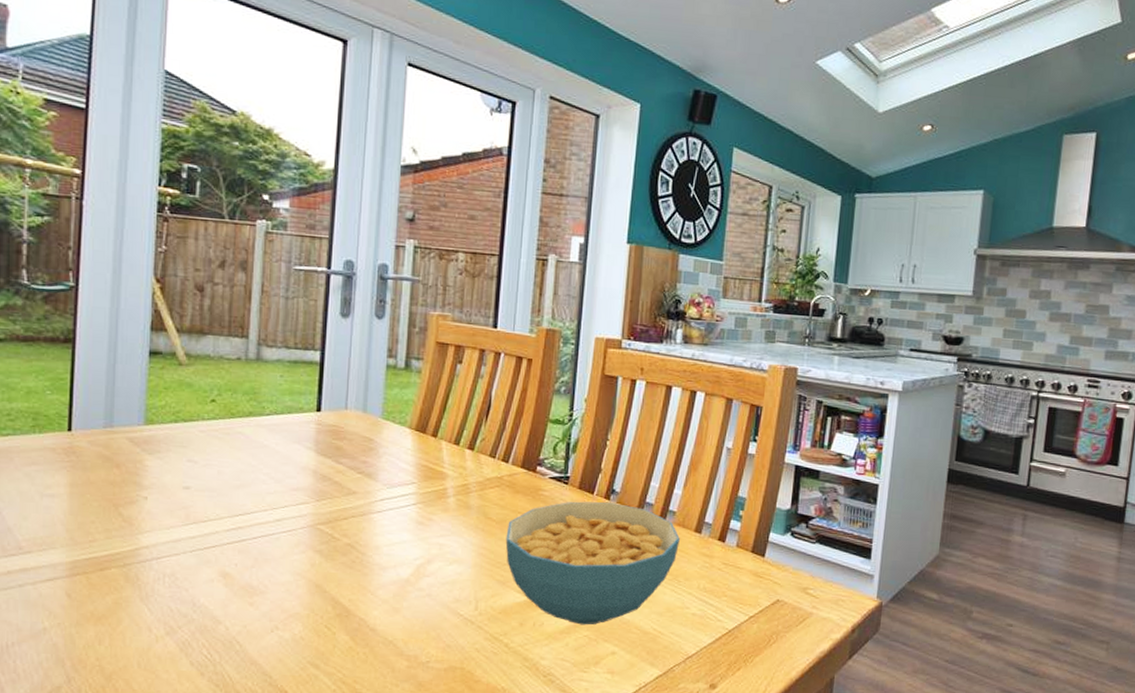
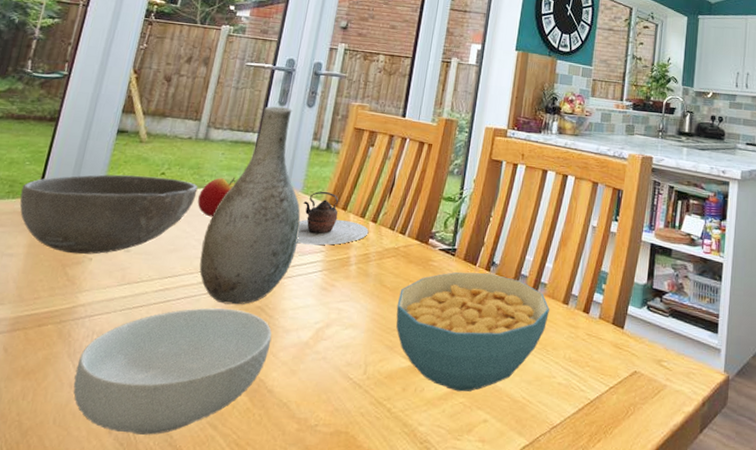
bowl: none [48,403,258,493] -> present [19,174,198,255]
cereal bowl: none [152,546,367,676] -> present [73,308,272,435]
apple: none [260,403,304,449] -> present [197,178,238,218]
vase: none [272,318,385,543] -> present [199,106,301,305]
teapot: none [382,416,466,477] -> present [297,191,369,246]

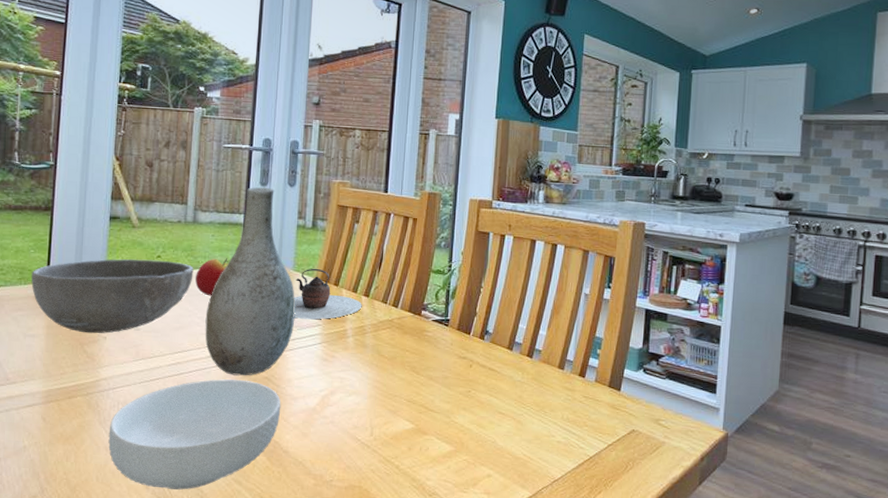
cereal bowl: present [396,272,549,392] -> none [396,341,545,451]

